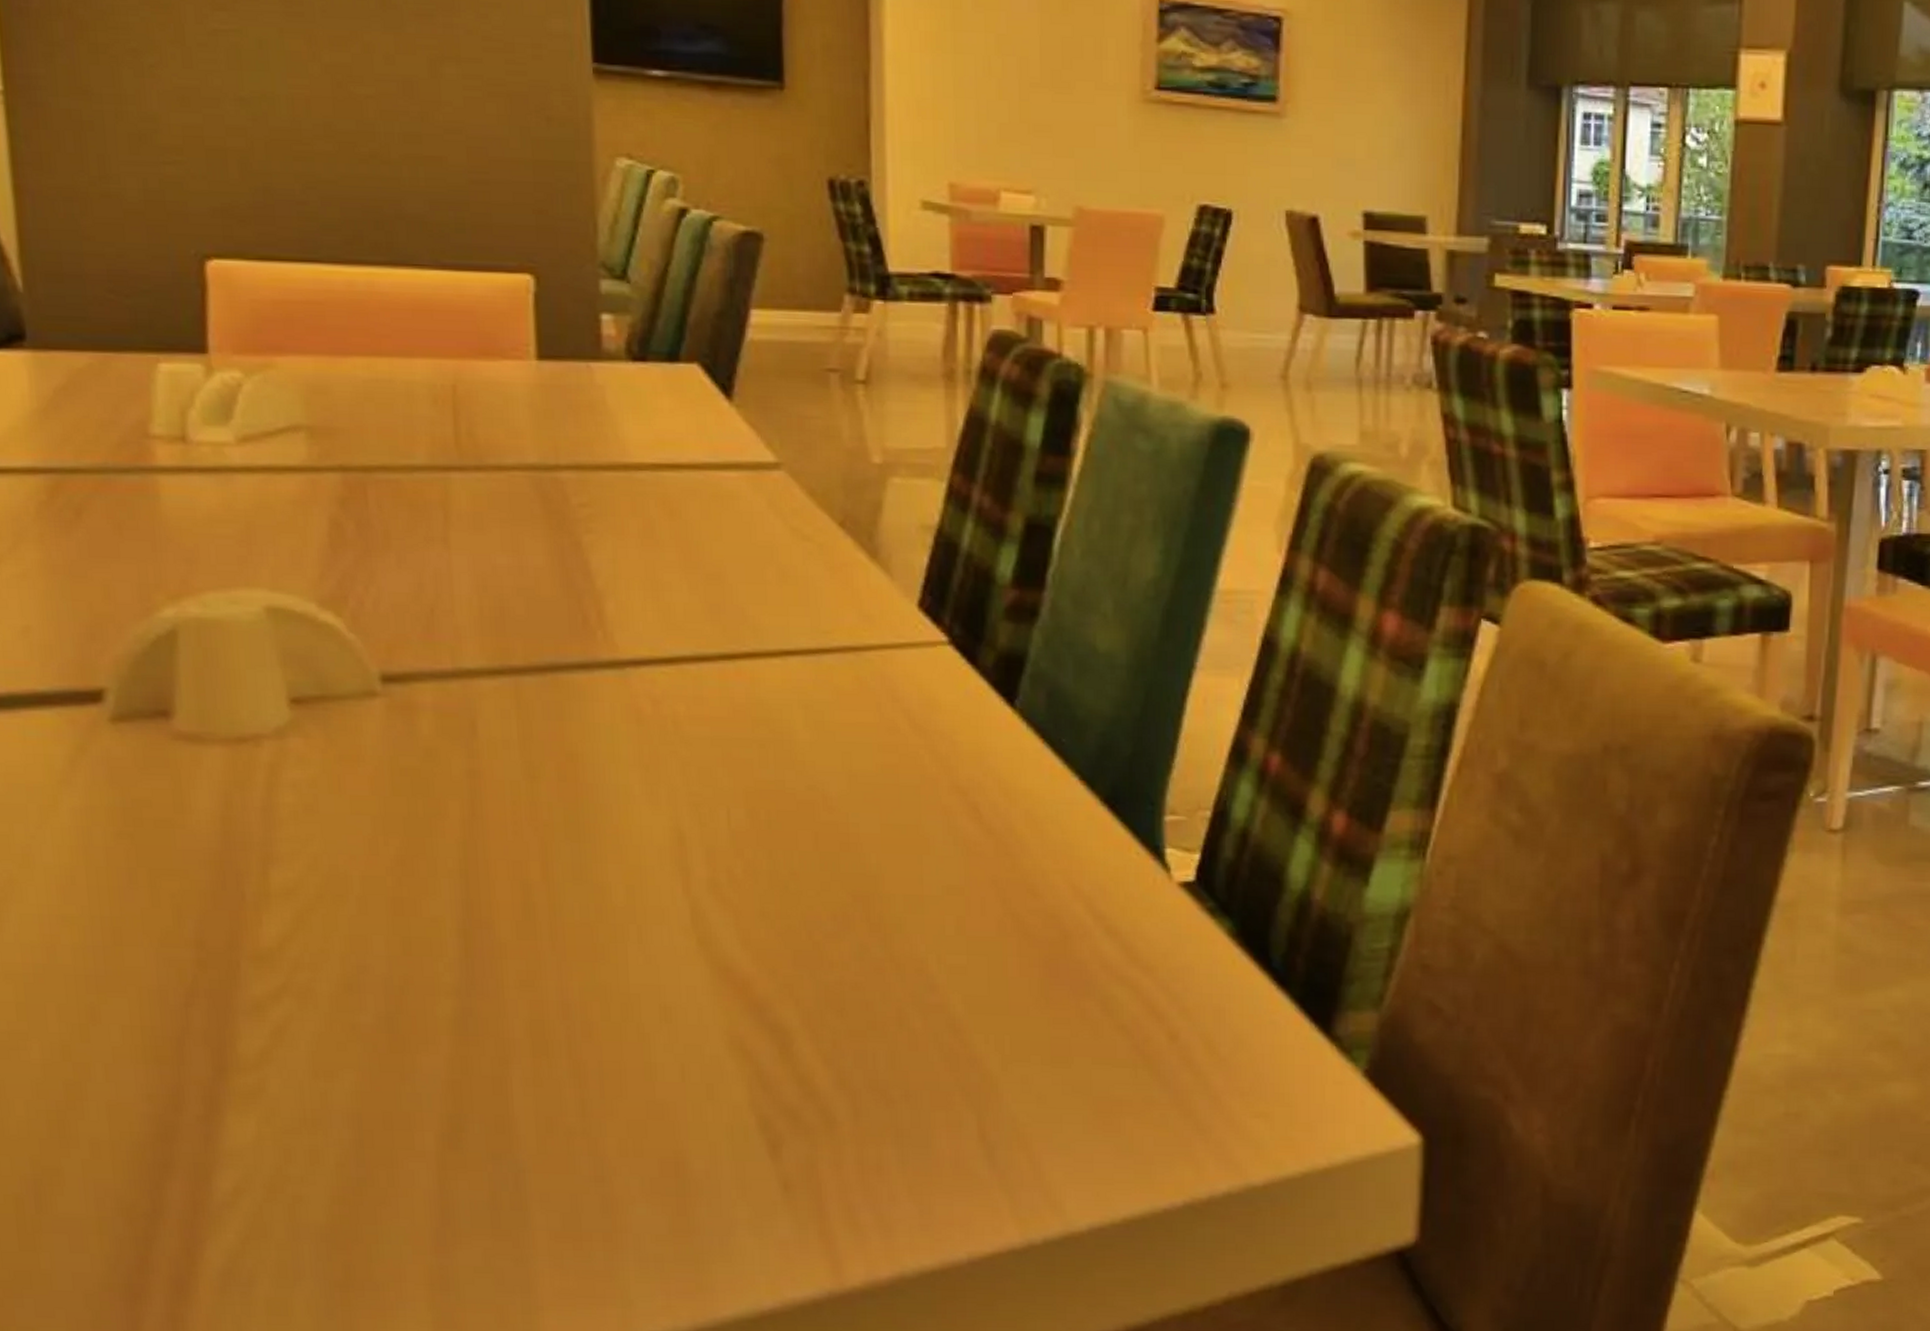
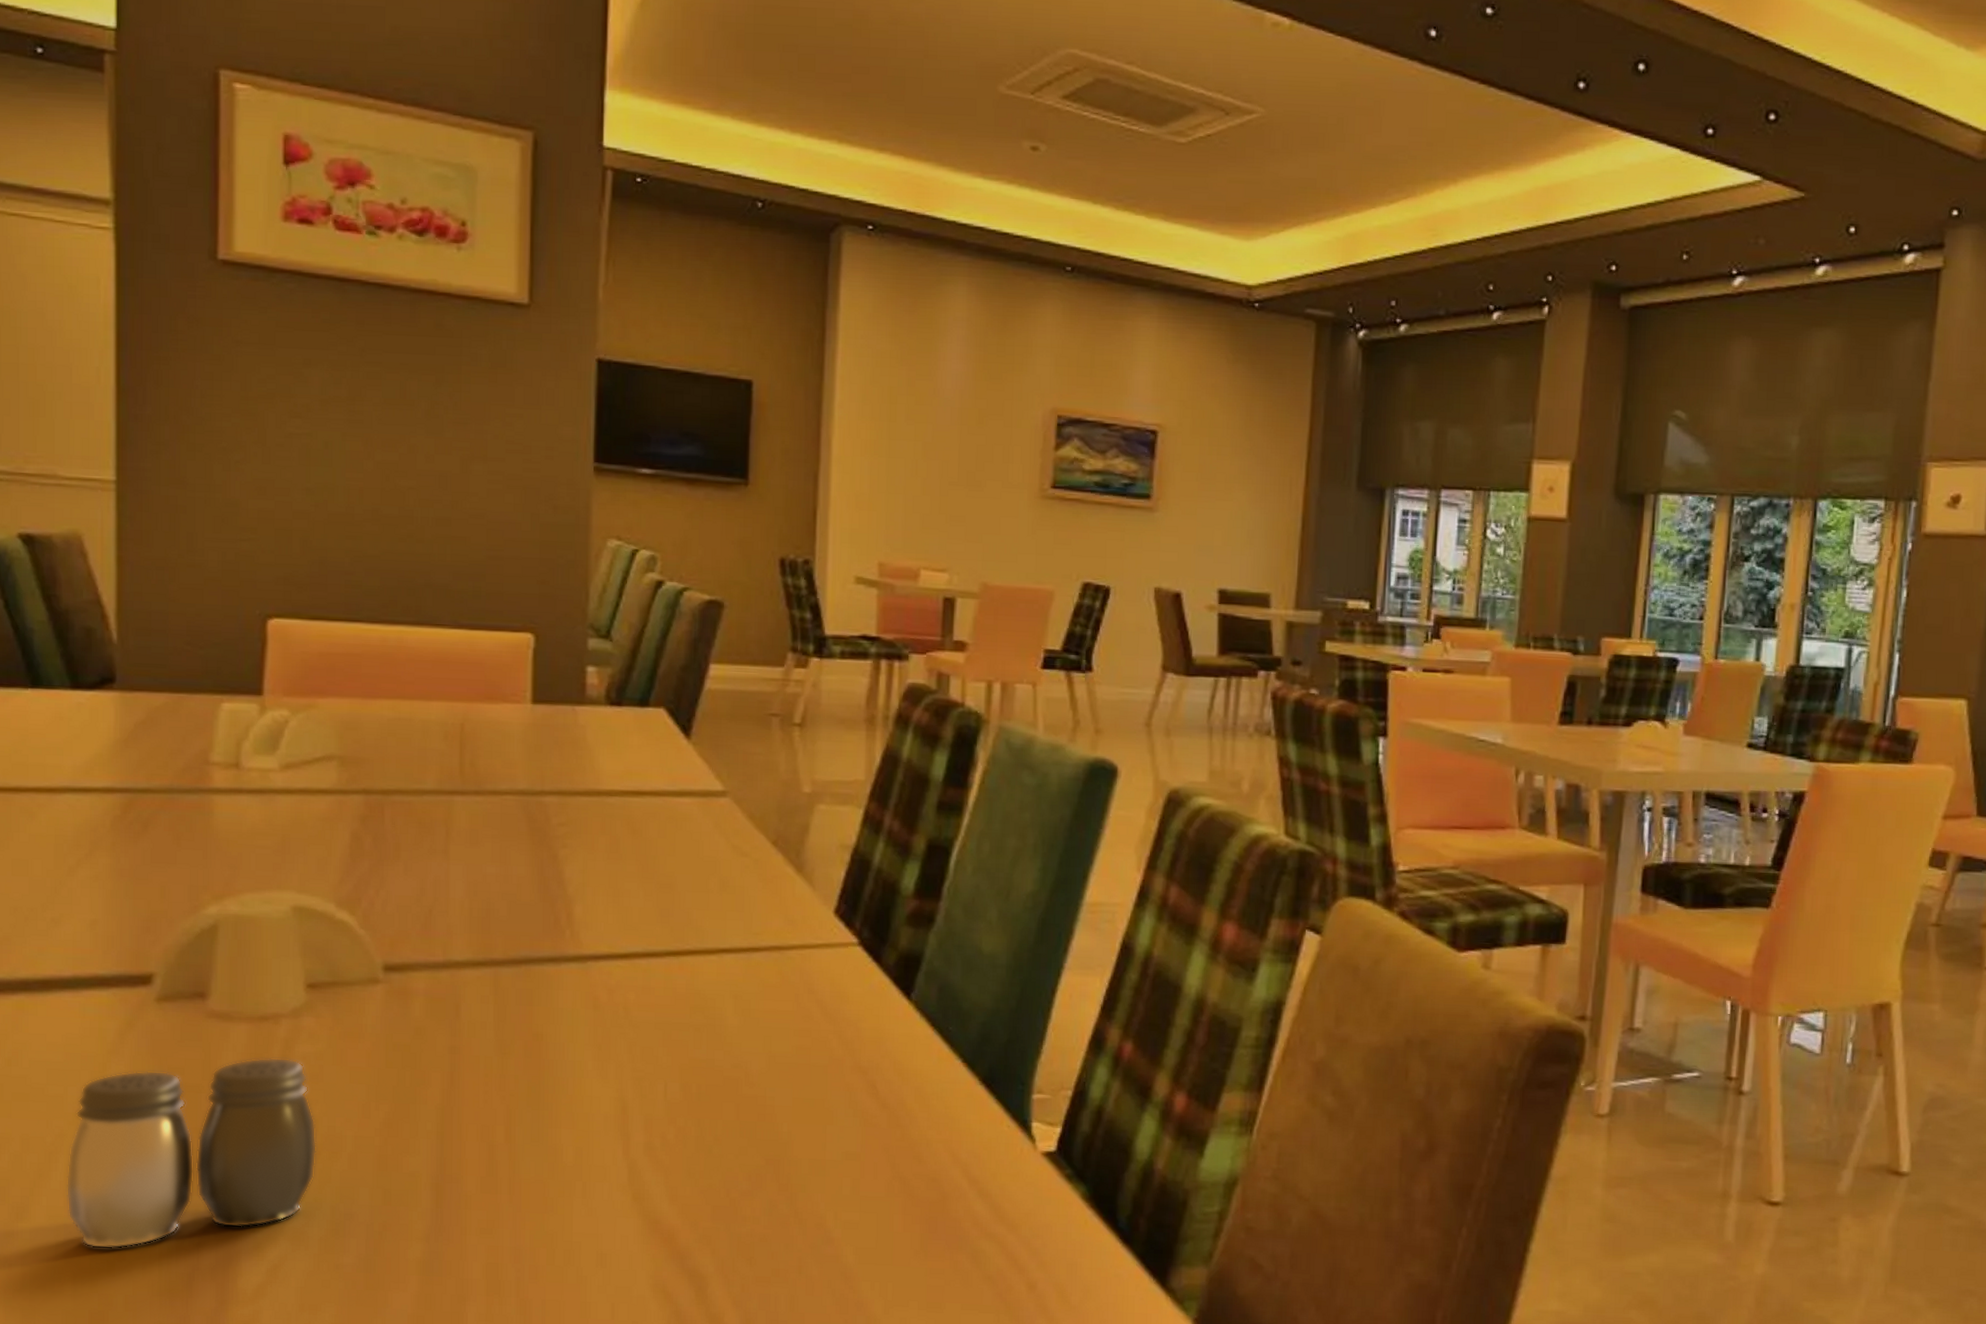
salt and pepper shaker: none [21,785,319,1011] -> present [66,1057,317,1249]

